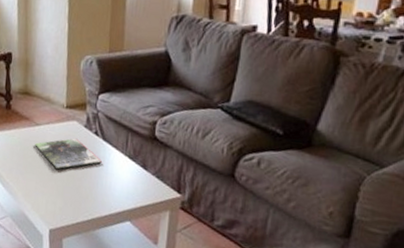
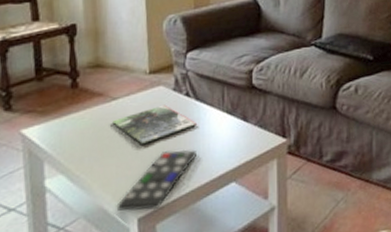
remote control: none [34,179,100,227] -> present [116,149,196,211]

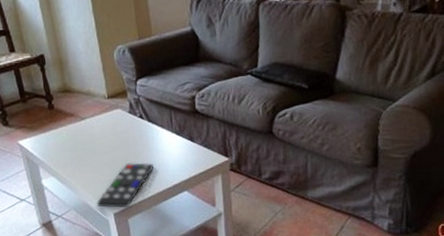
magazine: present [112,104,196,144] -> none [84,125,151,156]

